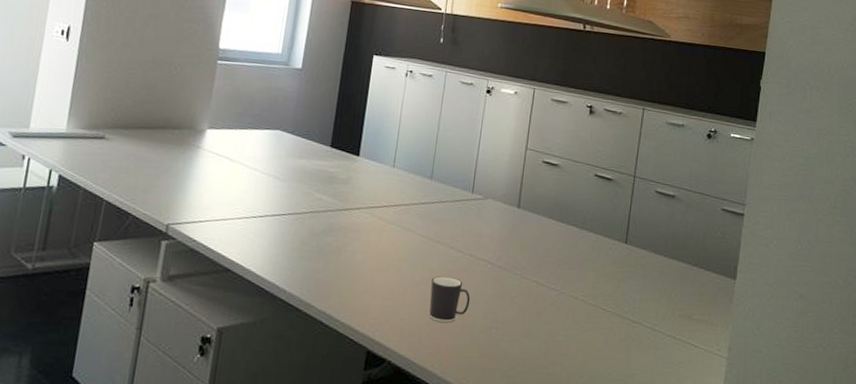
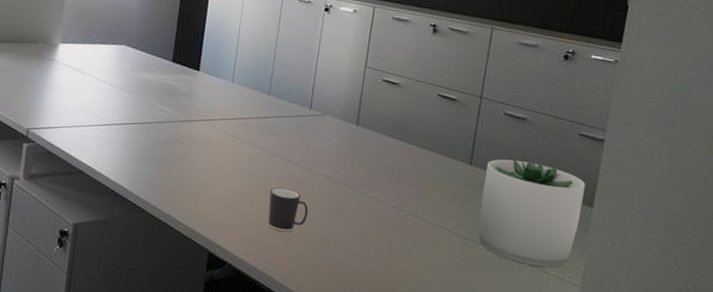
planter: none [635,236,729,342] -> present [479,159,586,268]

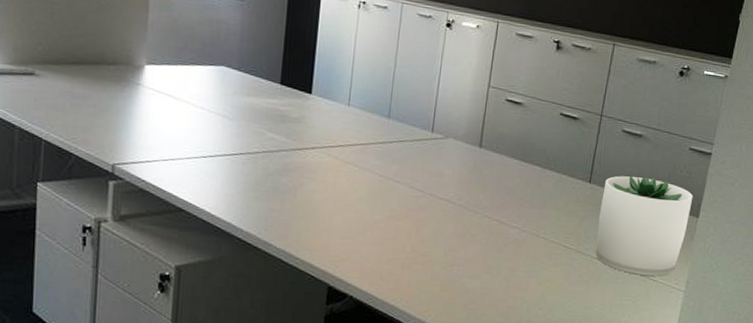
mug: present [268,187,309,233] -> none [389,215,431,261]

